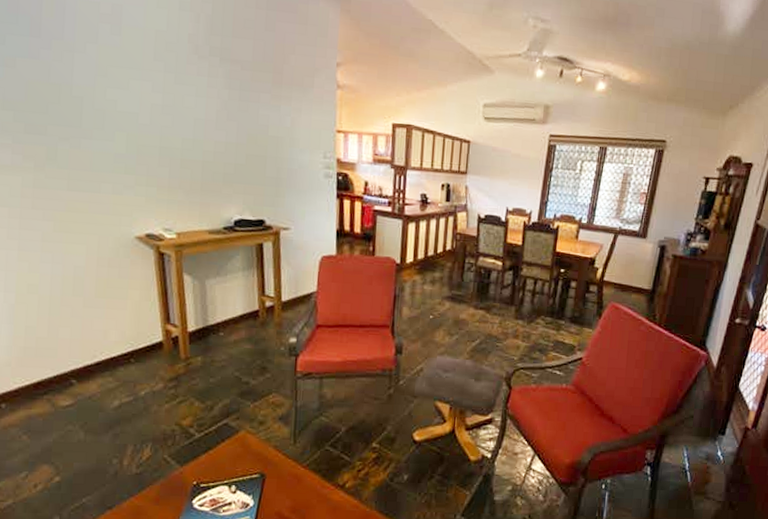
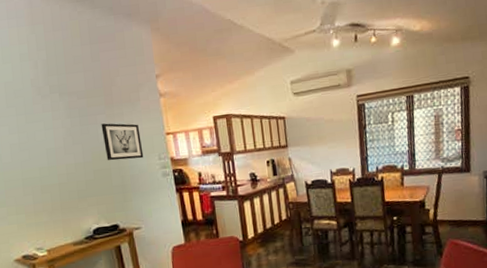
wall art: none [263,104,308,153] -> present [101,123,144,161]

